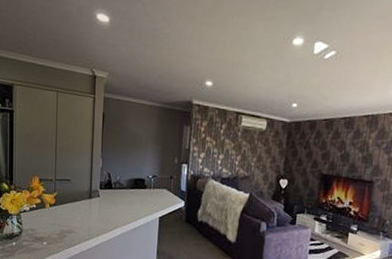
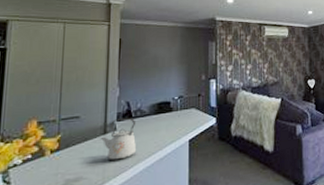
kettle: none [86,187,116,223] -> present [100,118,136,160]

